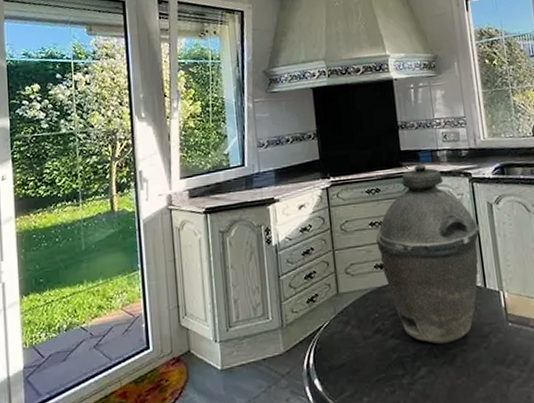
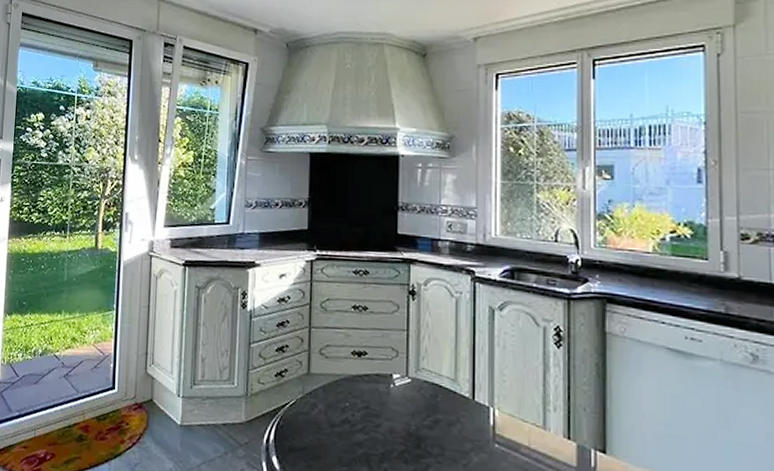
kettle: present [376,163,481,345] -> none [358,251,477,452]

